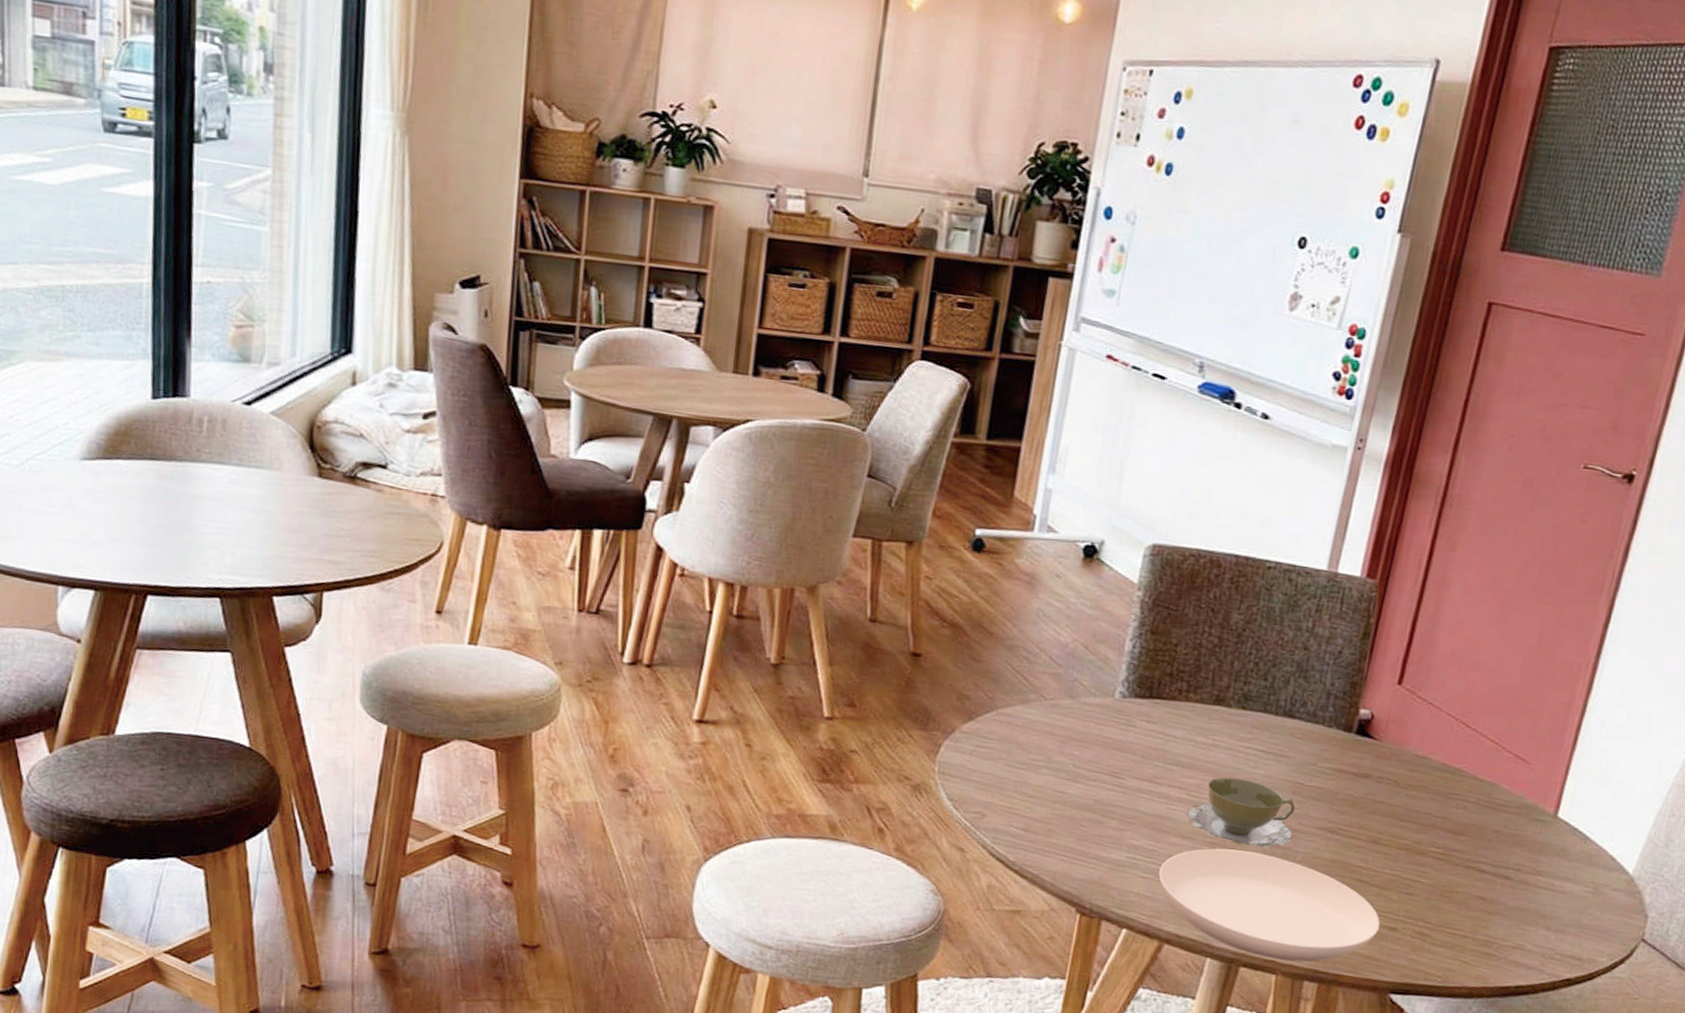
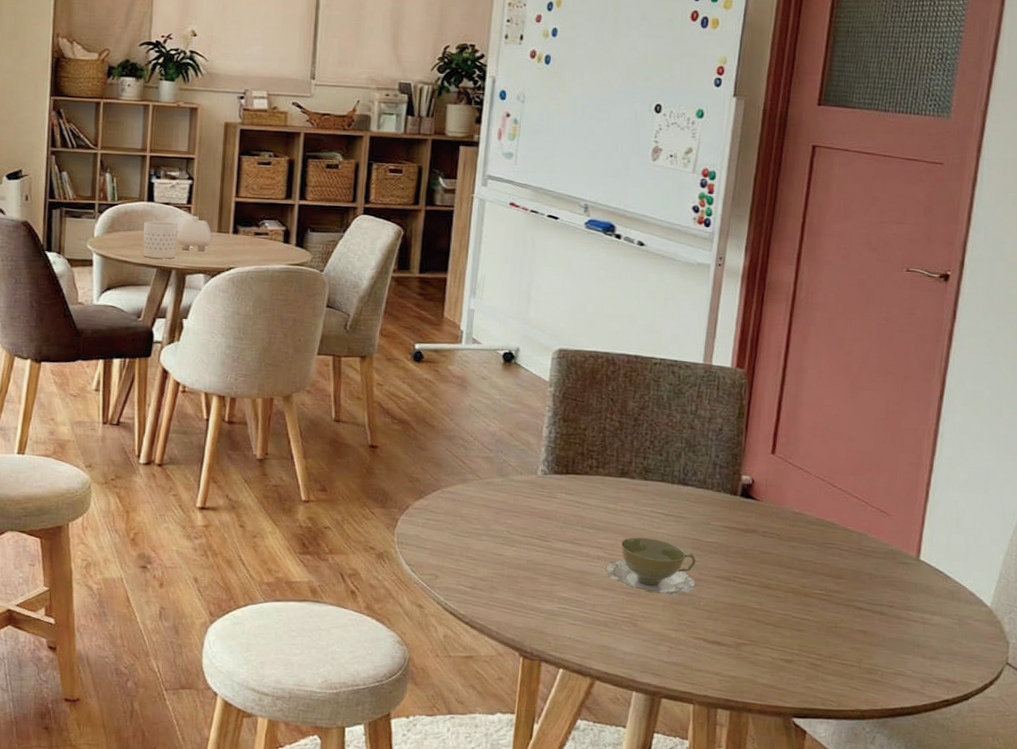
mug: none [635,353,682,404] -> present [142,220,178,259]
sugar bowl: none [679,349,727,396] -> present [176,216,213,251]
saucer: present [1158,848,1381,962] -> none [586,597,778,692]

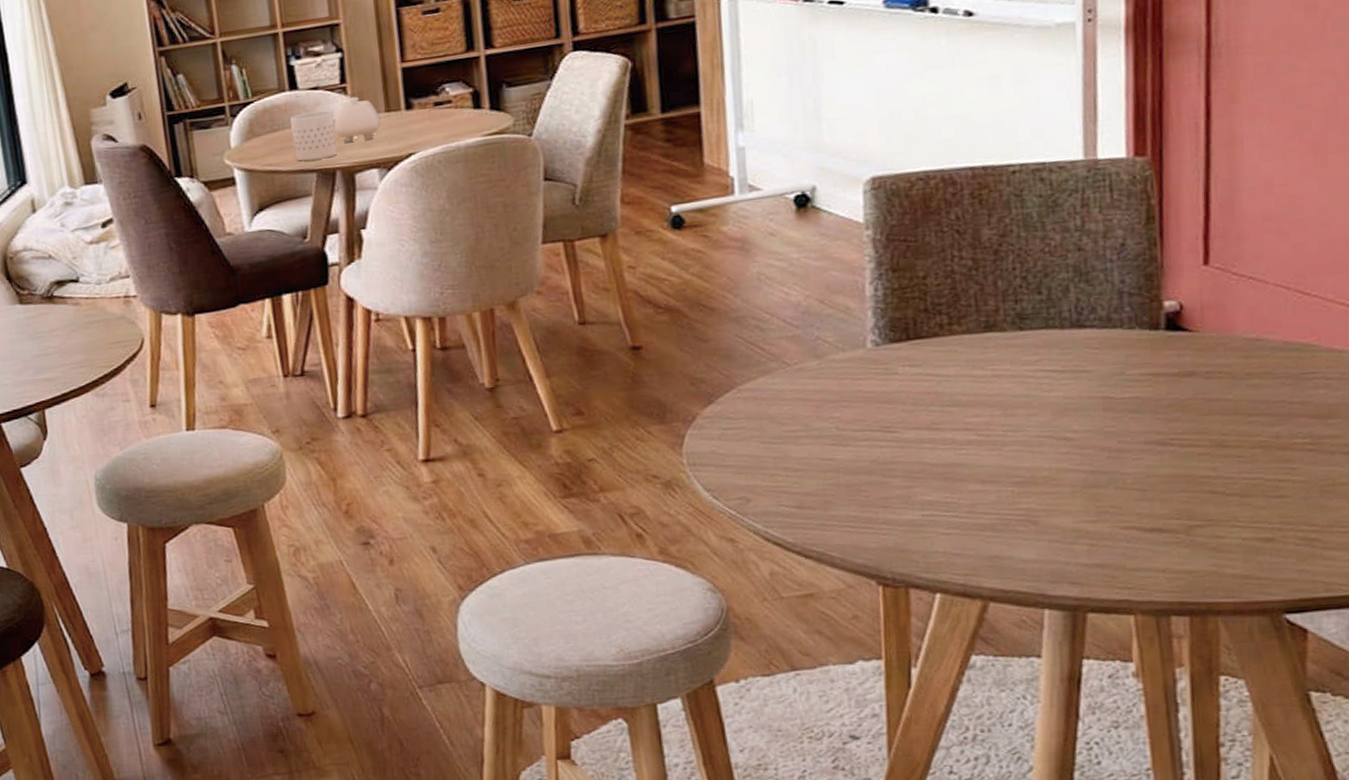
teacup: present [605,537,696,596] -> none [980,405,1116,479]

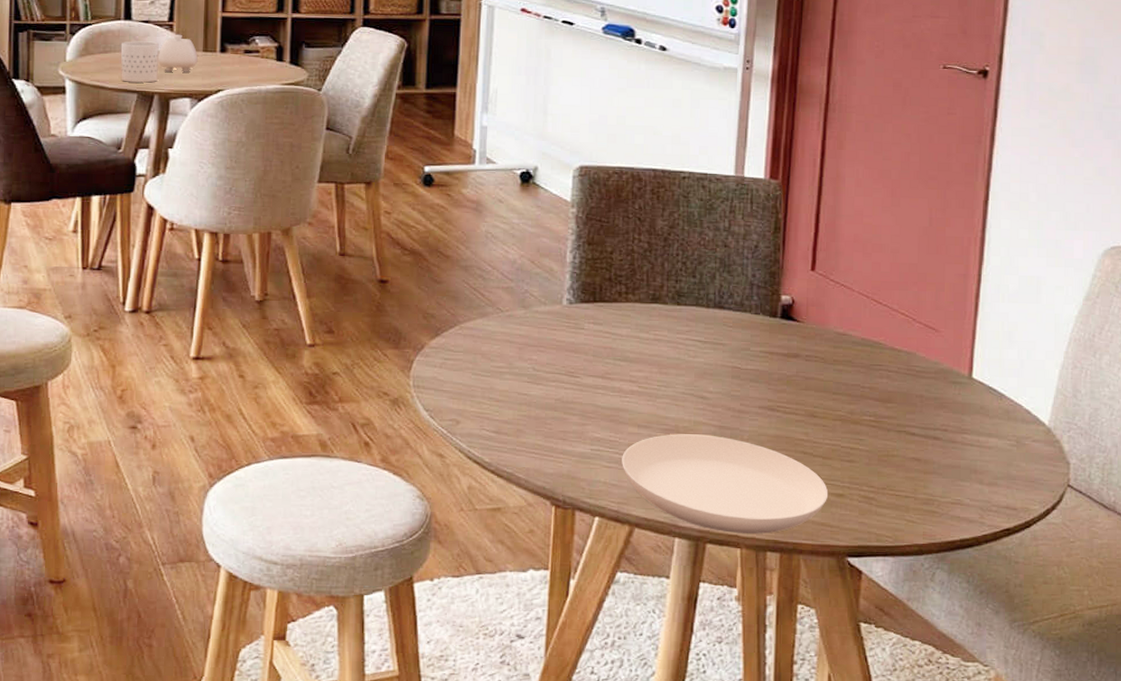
saucer: none [964,483,1252,598] -> present [622,434,829,534]

